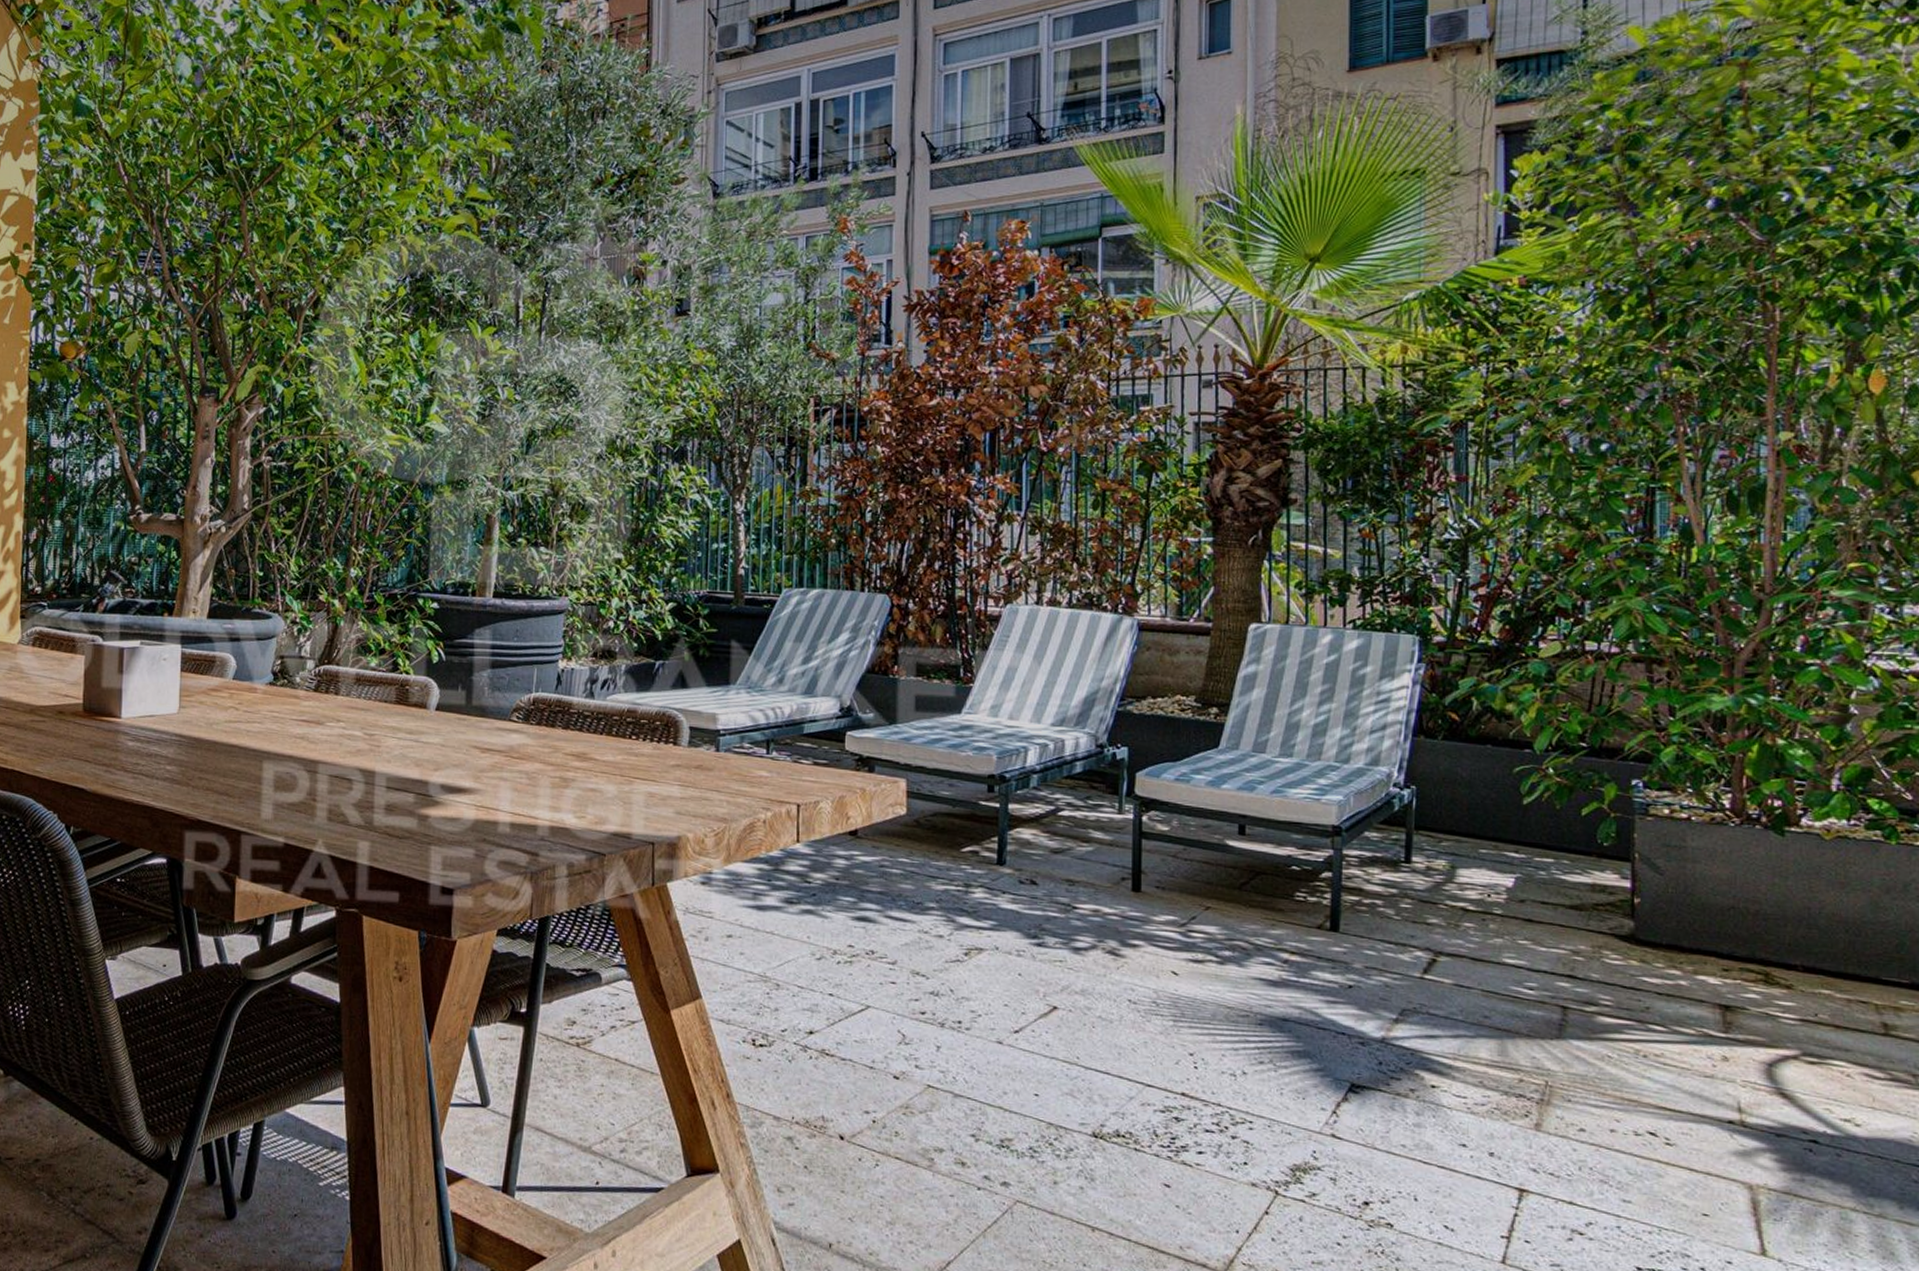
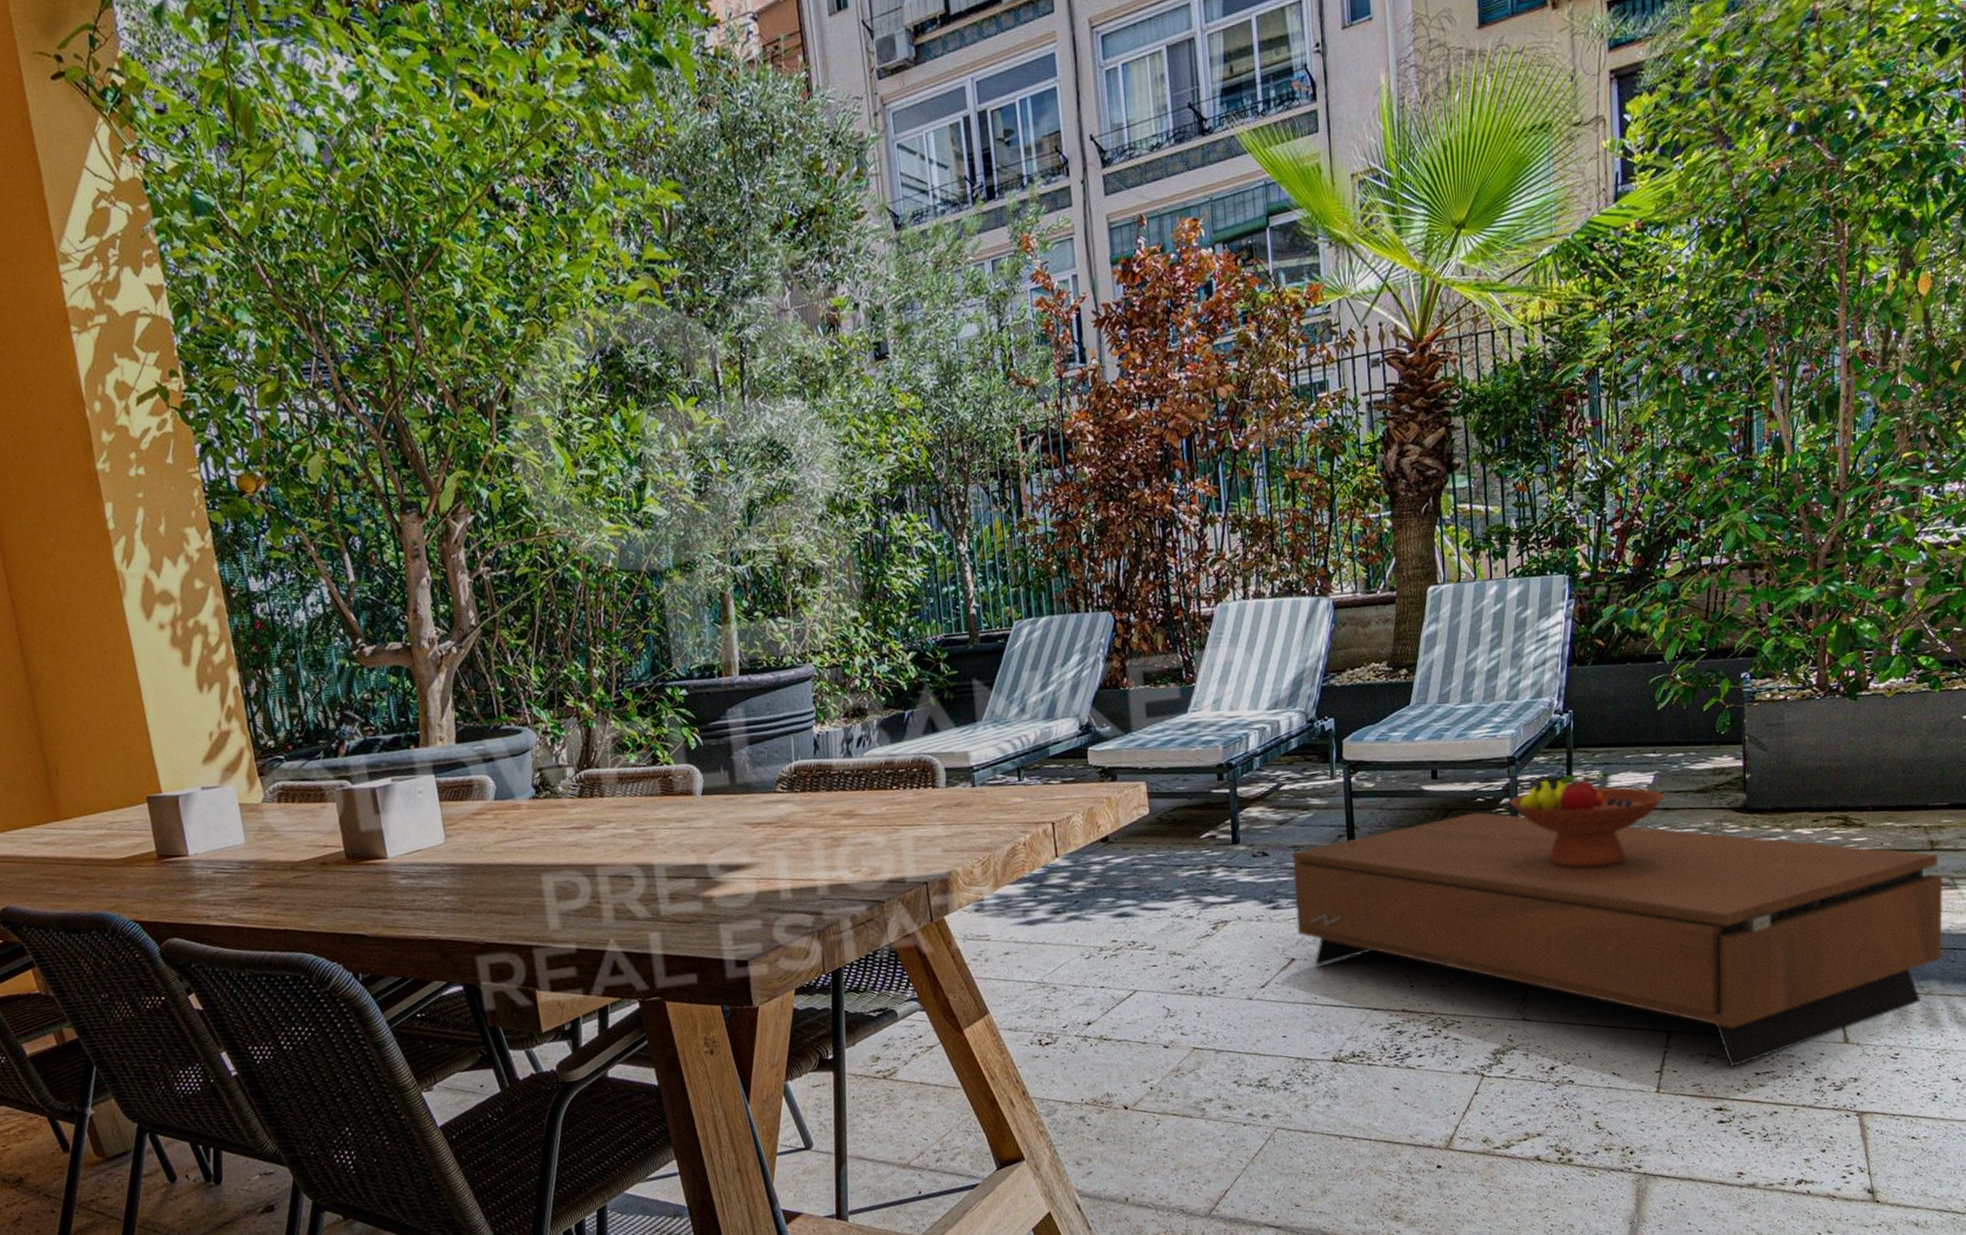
coffee table: none [1063,881,1901,1254] -> present [1293,812,1943,1067]
fruit bowl: none [1332,858,1528,975] -> present [1510,774,1665,868]

